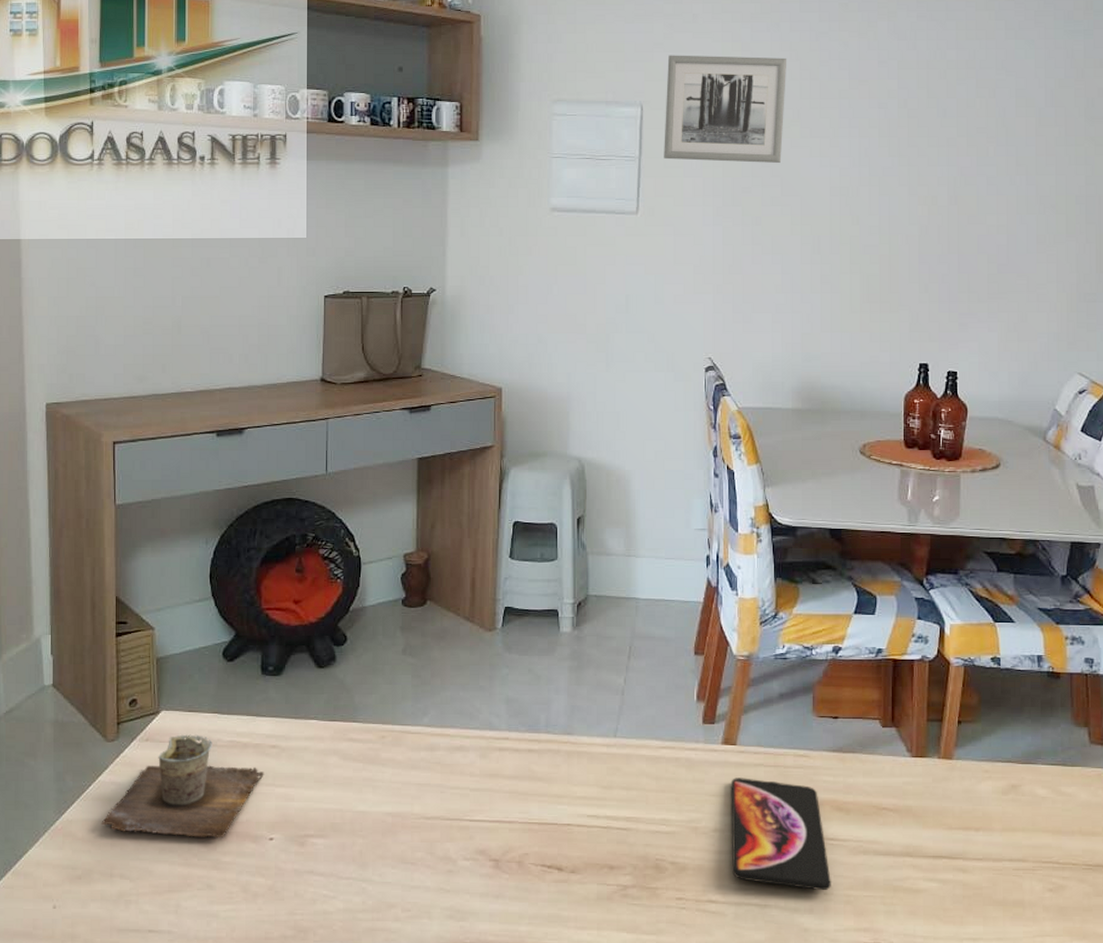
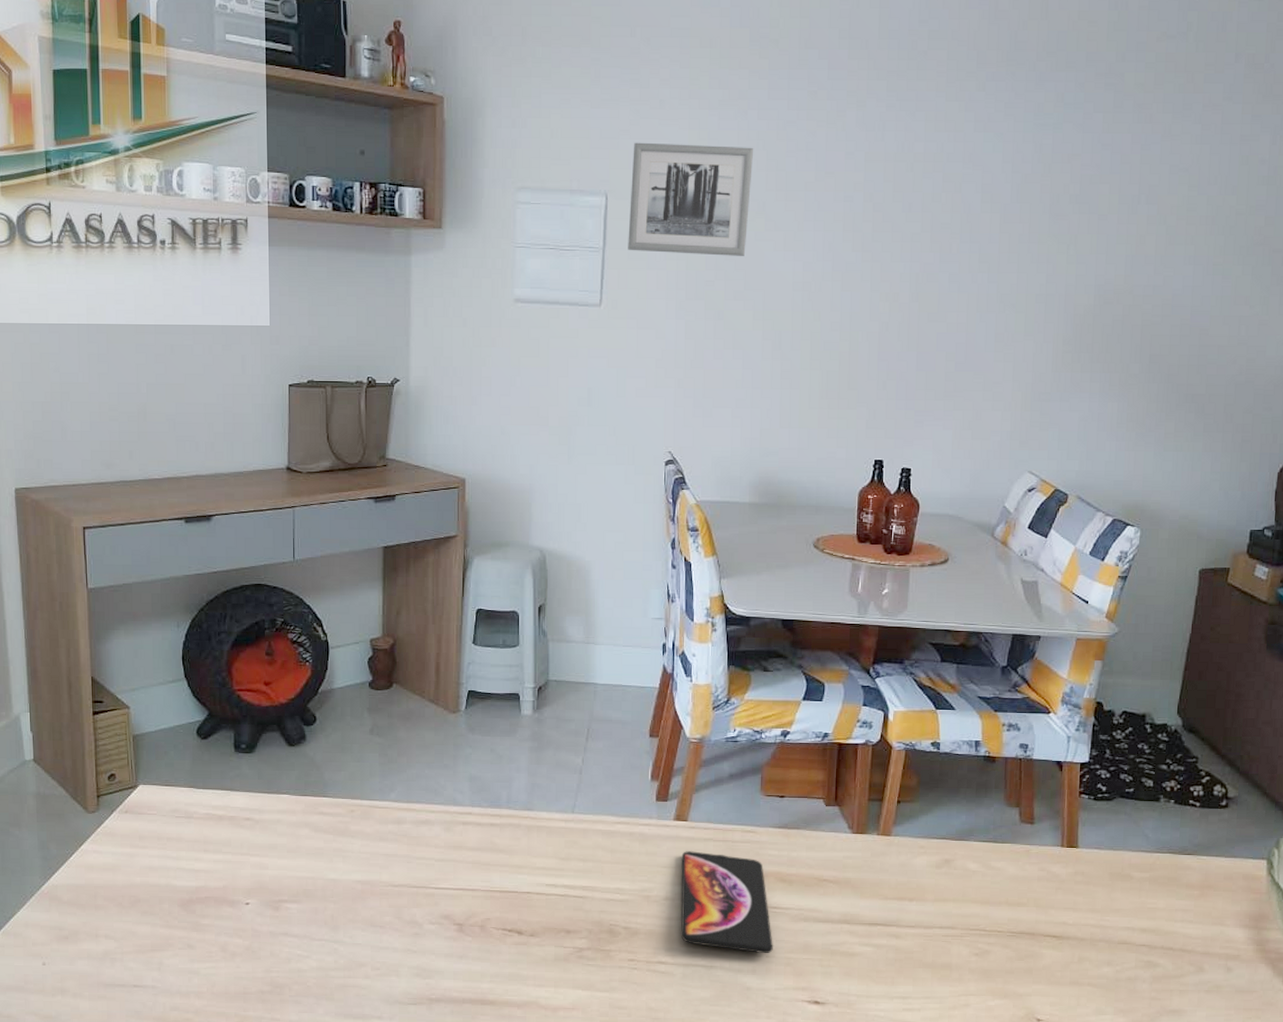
cup: present [101,734,264,838] -> none [85,807,239,902]

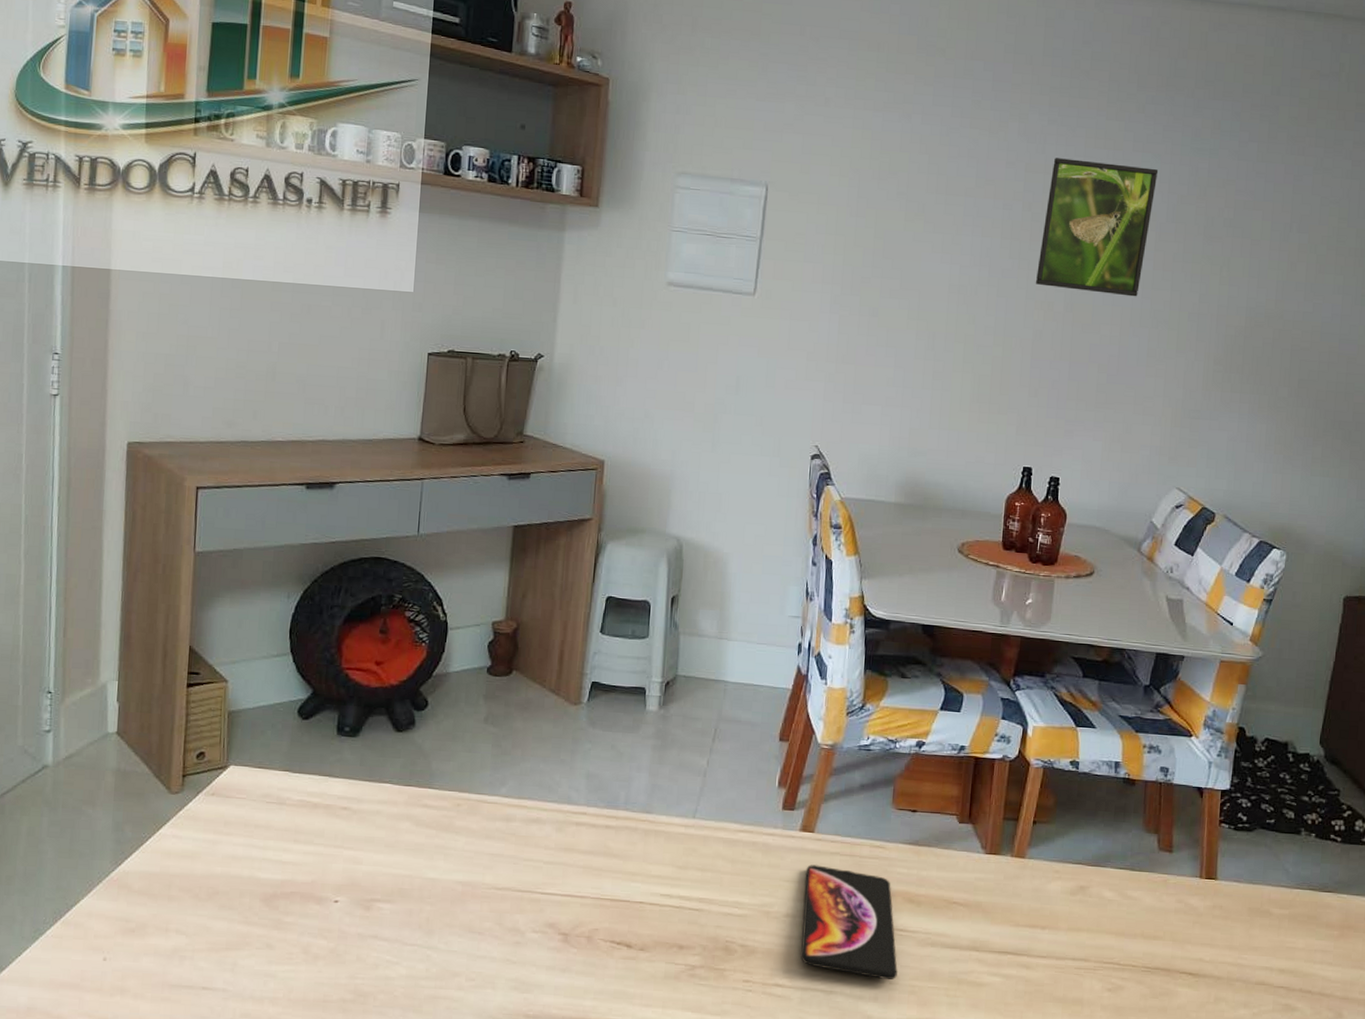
wall art: present [628,142,754,256] -> none [785,137,917,256]
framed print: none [879,144,1001,282] -> present [1035,158,1159,297]

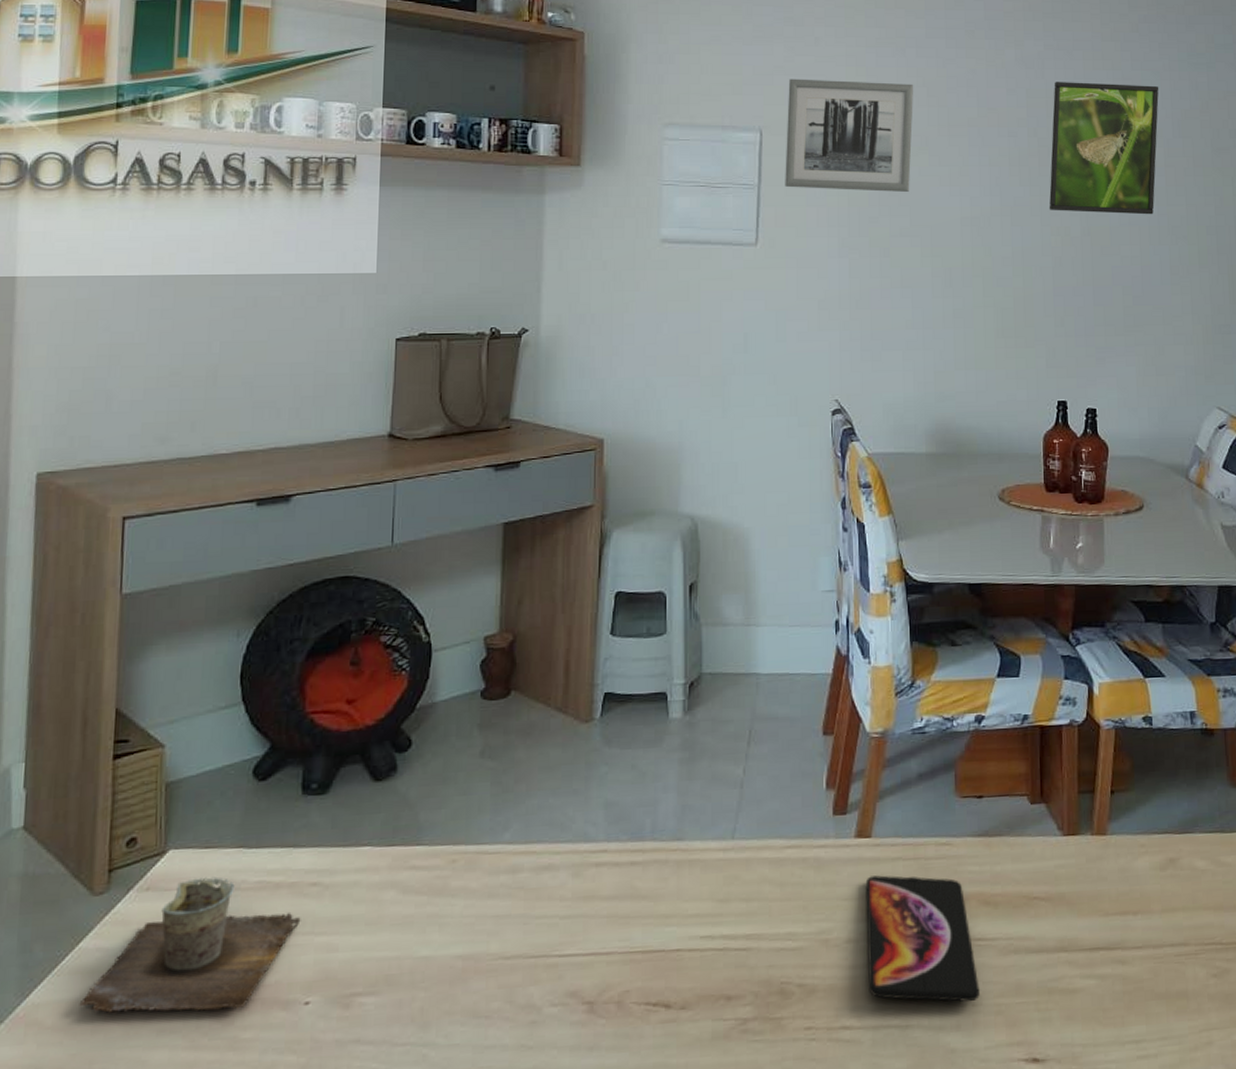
cup: none [159,791,333,897] -> present [79,876,301,1013]
wall art: none [785,137,917,256] -> present [785,78,914,192]

